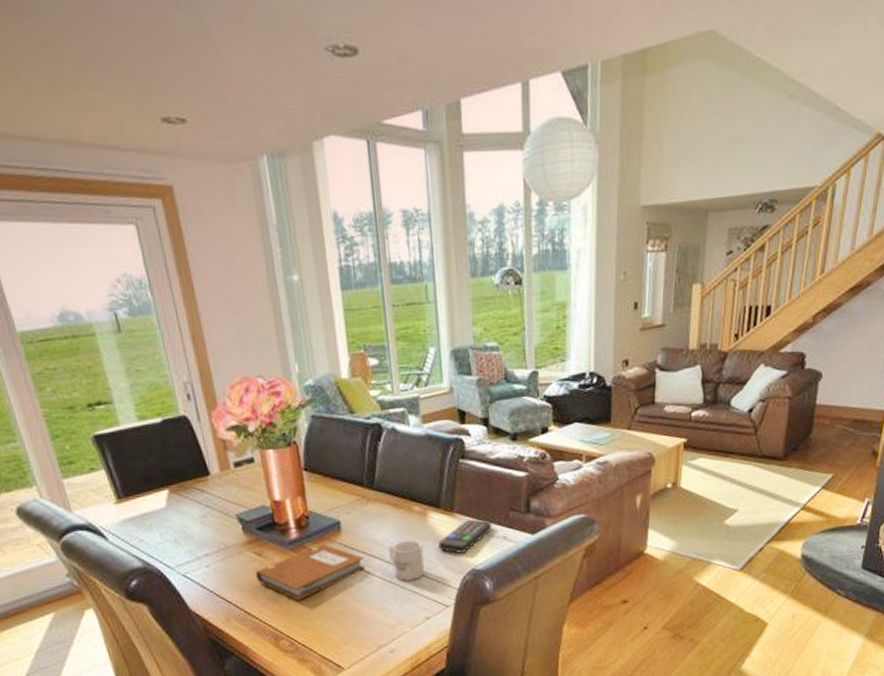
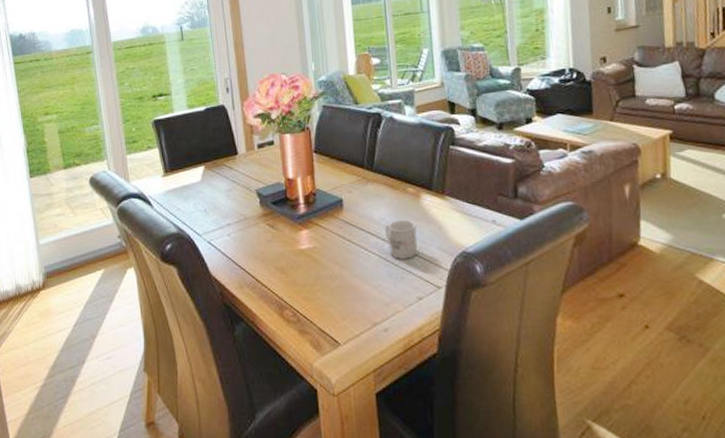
notebook: present [256,544,365,601] -> none [268,220,363,272]
remote control: present [438,519,492,554] -> none [430,202,482,235]

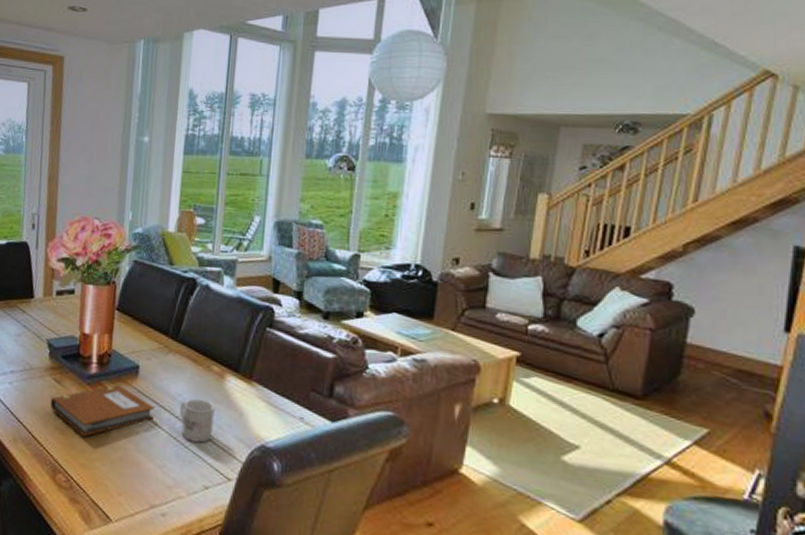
notebook: none [268,220,363,272] -> present [50,385,155,437]

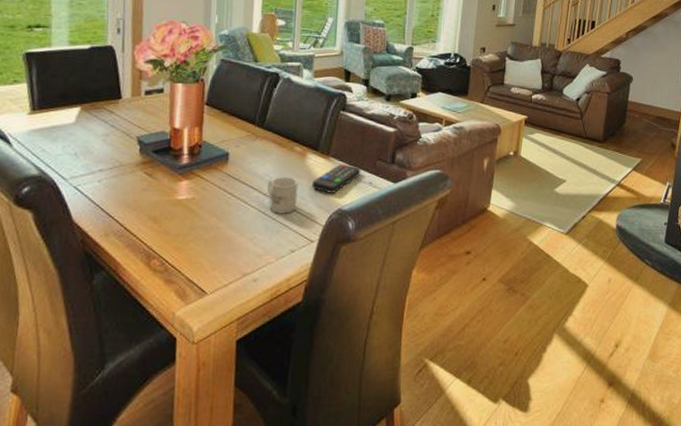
notebook: present [50,385,155,437] -> none [142,172,244,223]
remote control: none [231,391,290,426] -> present [312,164,361,193]

